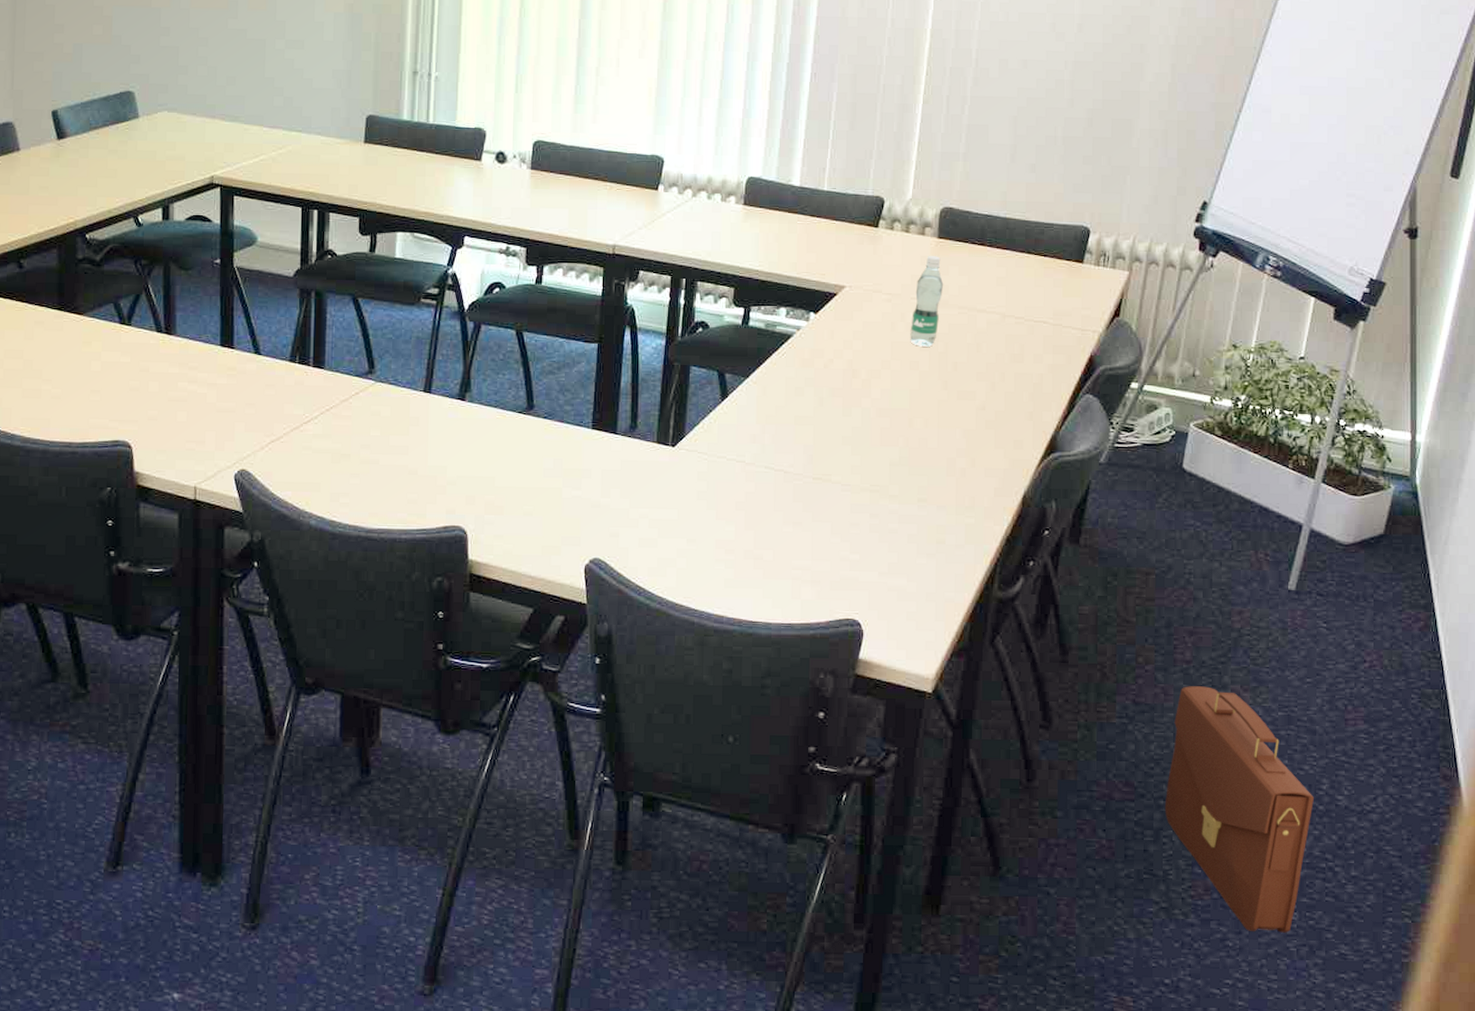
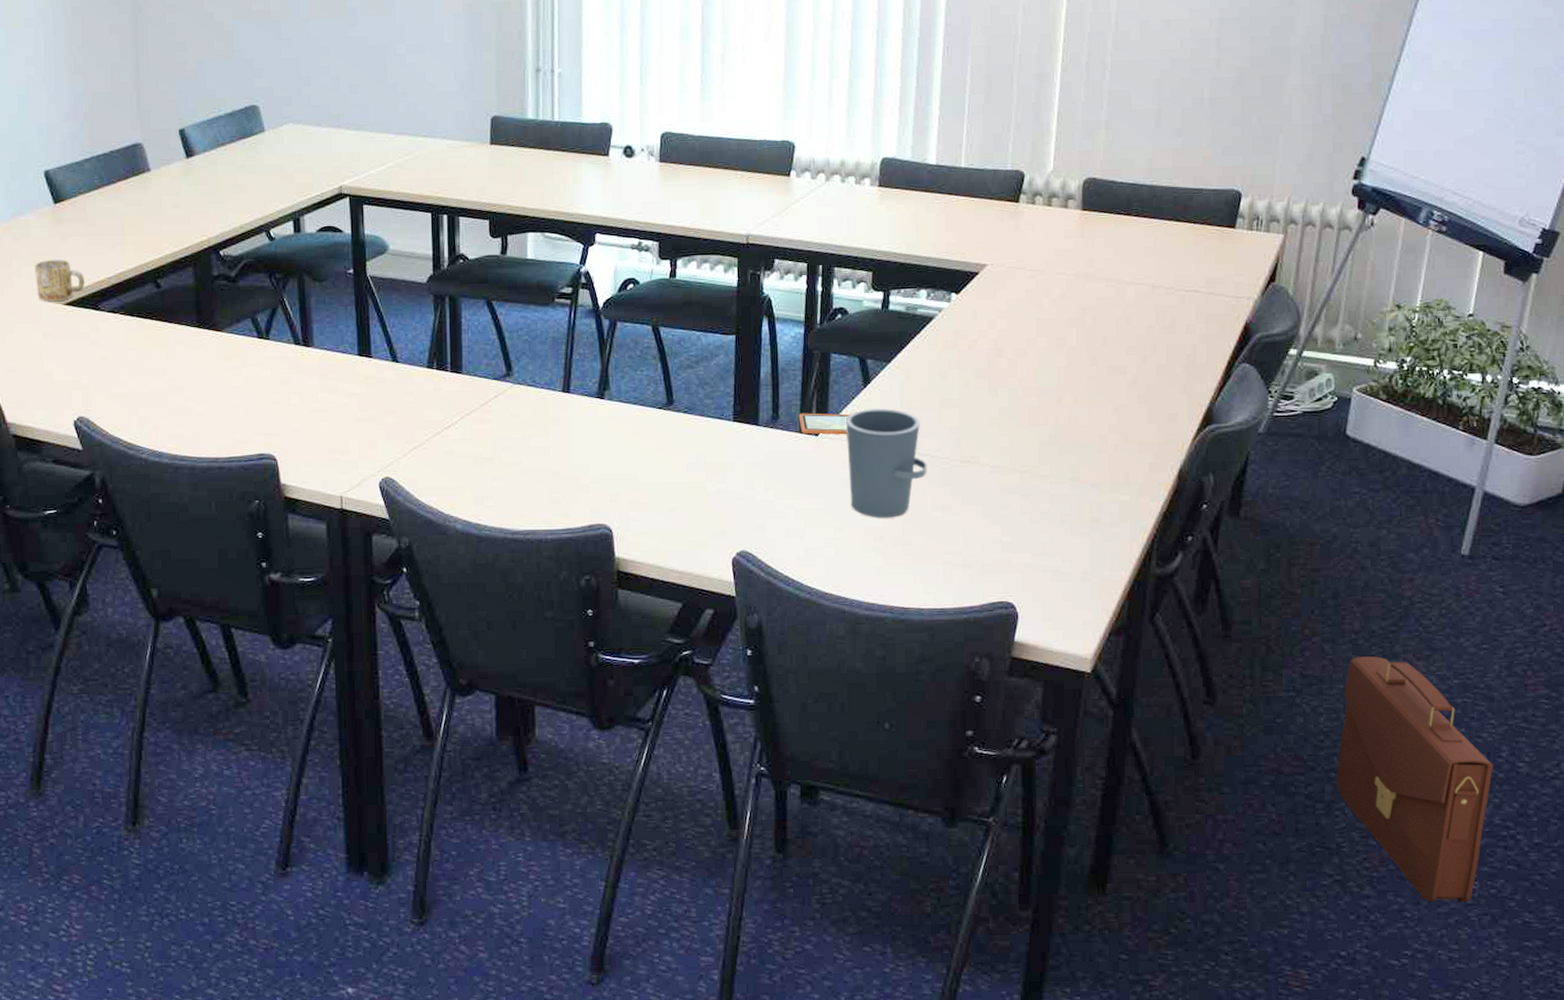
tablet: none [656,423,708,447] -> present [798,413,851,435]
cup: none [702,421,781,531] -> present [846,408,928,518]
bottle: present [910,255,944,347] -> none [1056,228,1090,322]

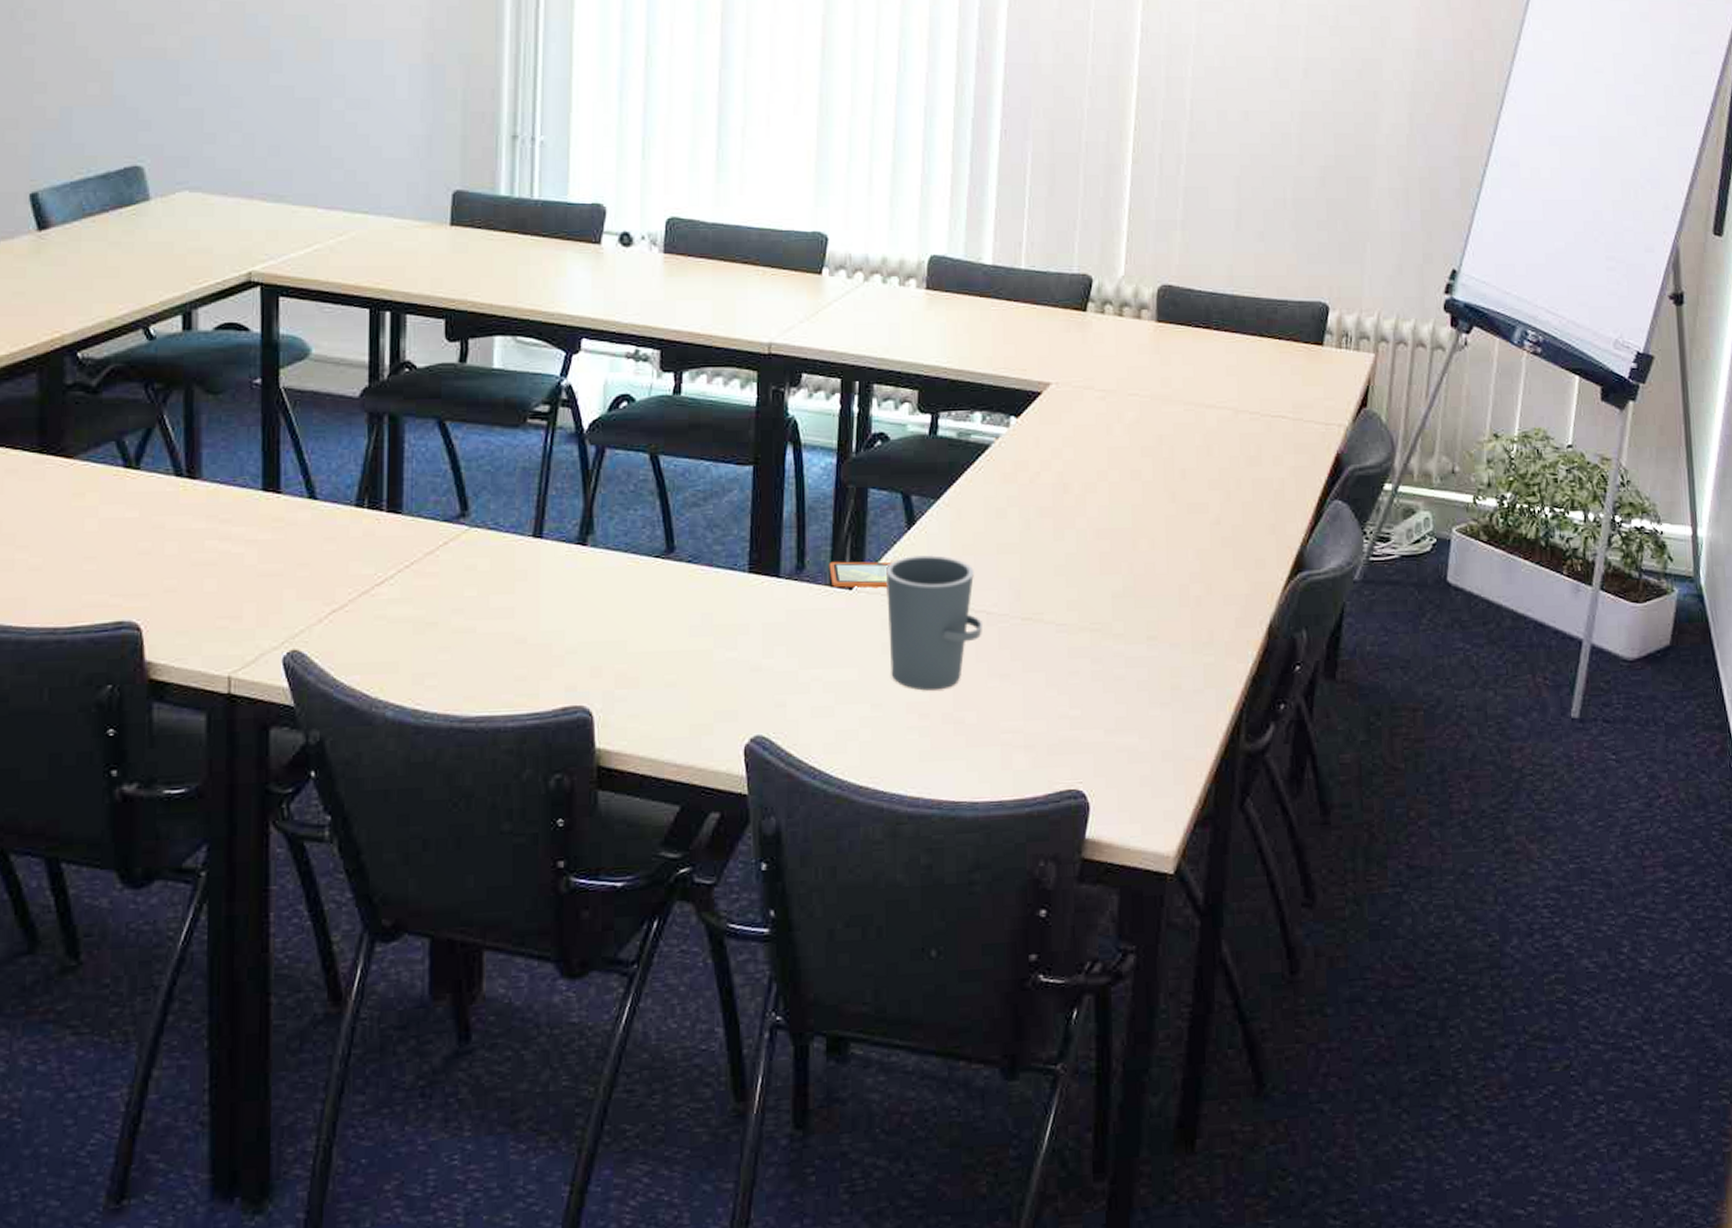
briefcase: present [1336,656,1493,902] -> none [1449,840,1615,1133]

